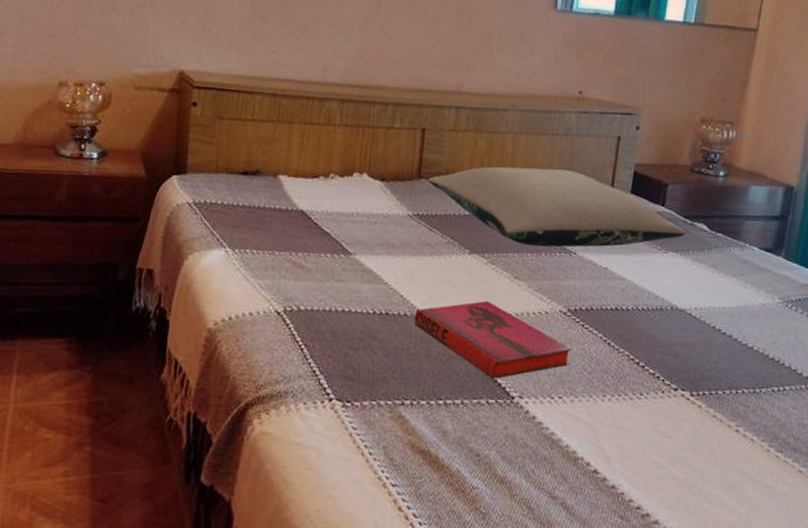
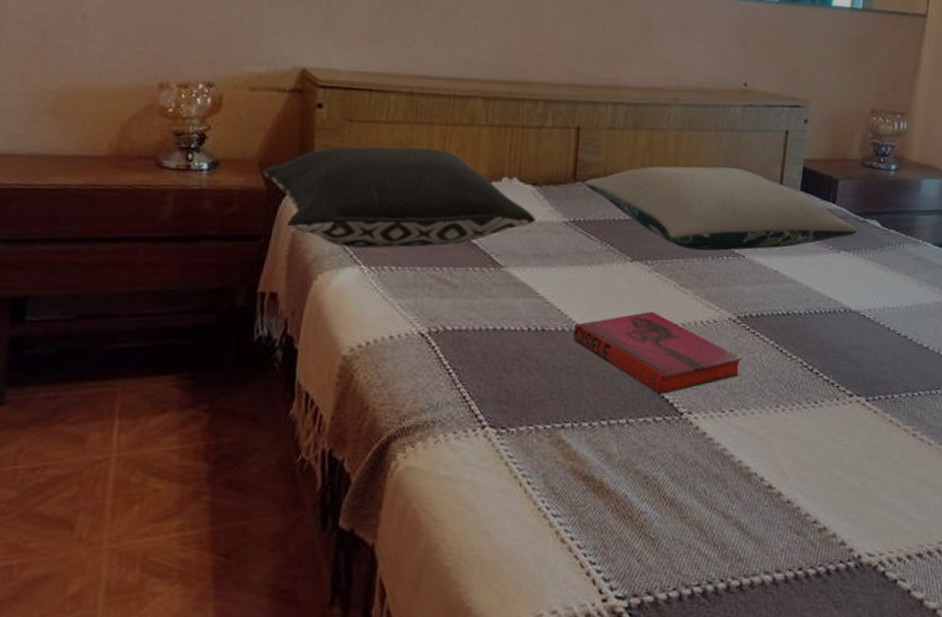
pillow: none [143,141,383,233] -> present [262,146,535,249]

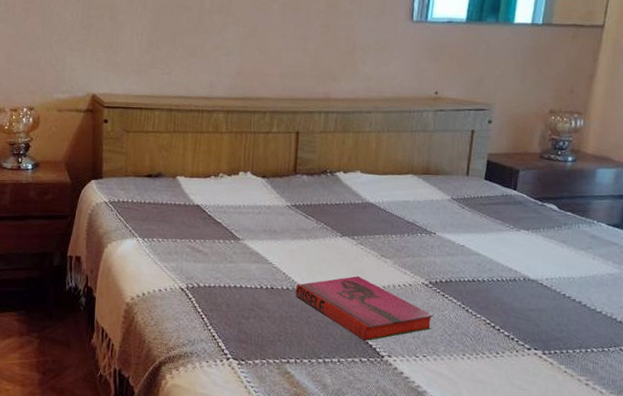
pillow: present [262,146,535,249] -> none [68,150,265,226]
pillow: present [584,166,858,251] -> none [303,161,537,229]

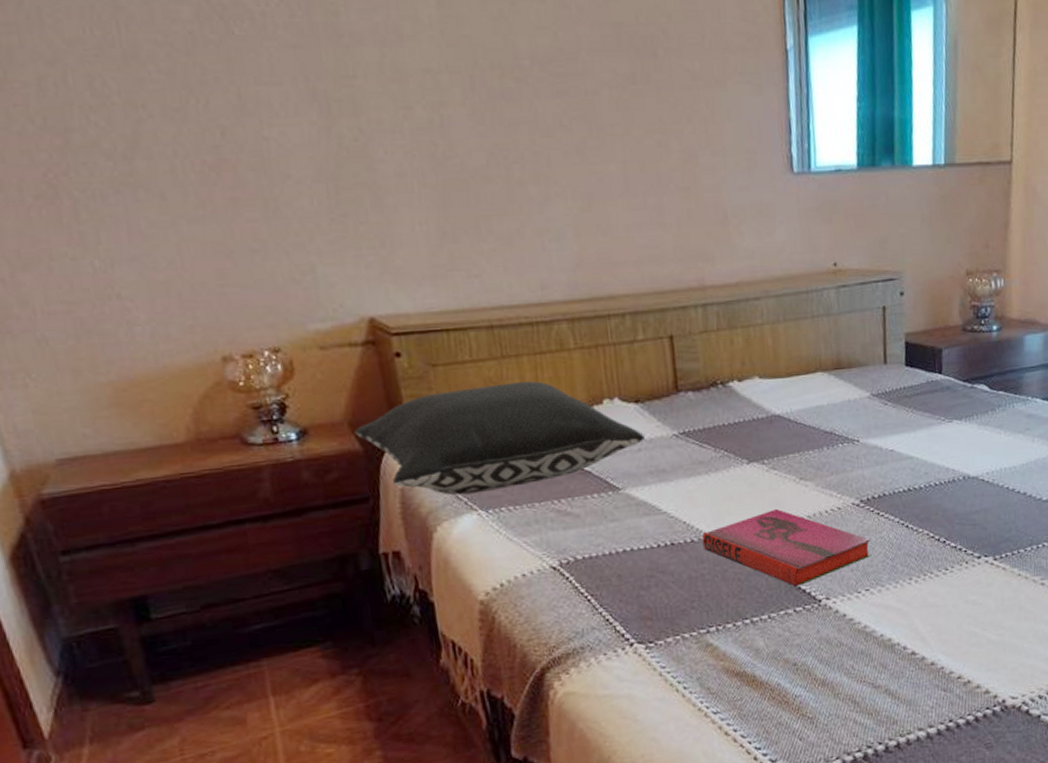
pillow: none [68,150,265,226] -> present [354,381,645,496]

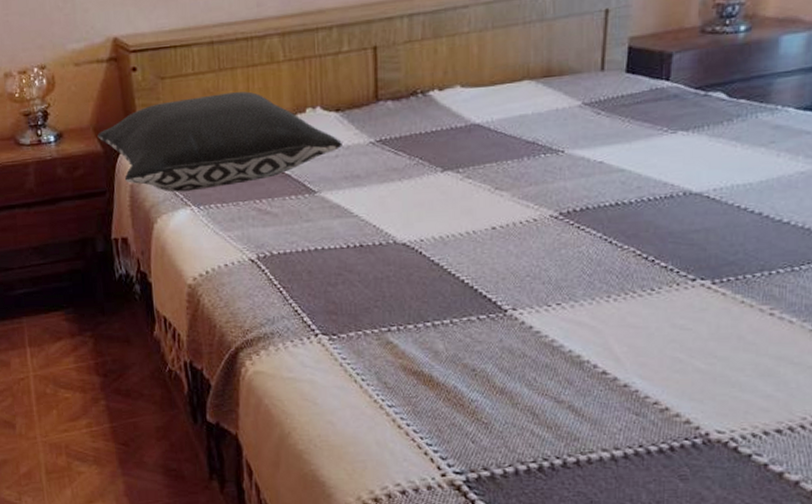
hardback book: present [701,508,871,586] -> none [390,217,567,294]

